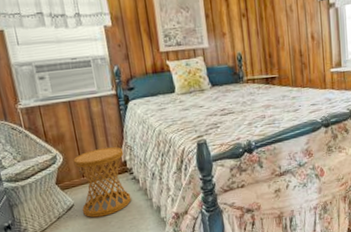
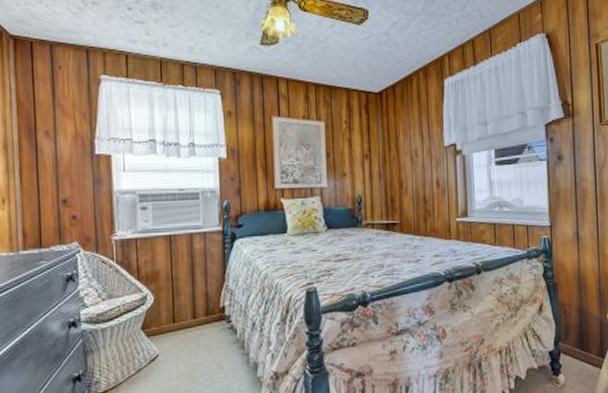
side table: present [73,146,132,218] -> none [165,289,226,372]

